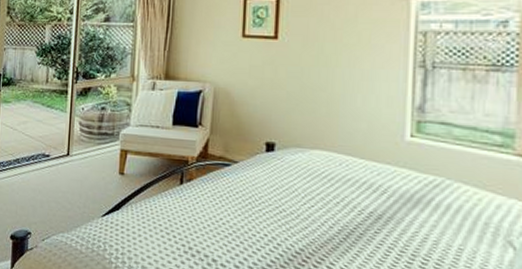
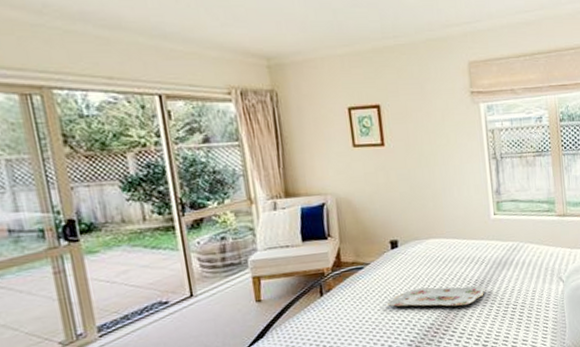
serving tray: none [251,202,384,241] -> present [387,286,486,307]

